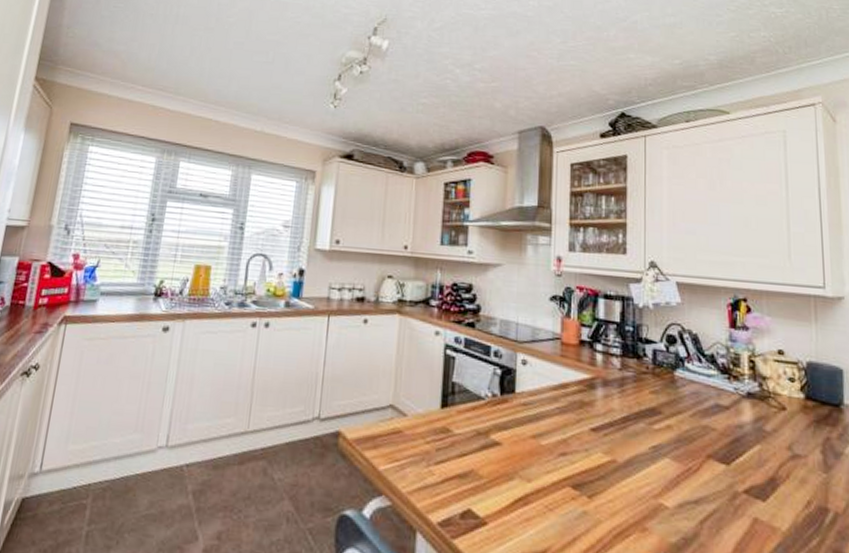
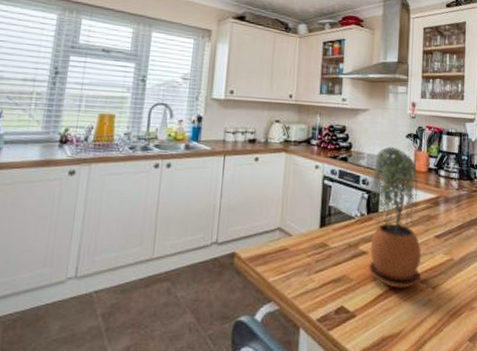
potted plant: none [503,311,573,494] -> present [369,146,422,288]

